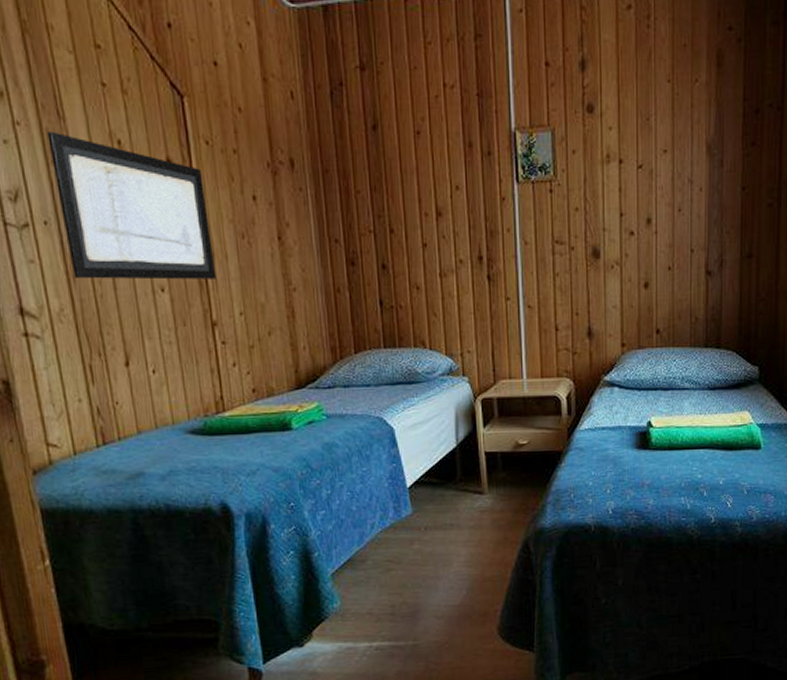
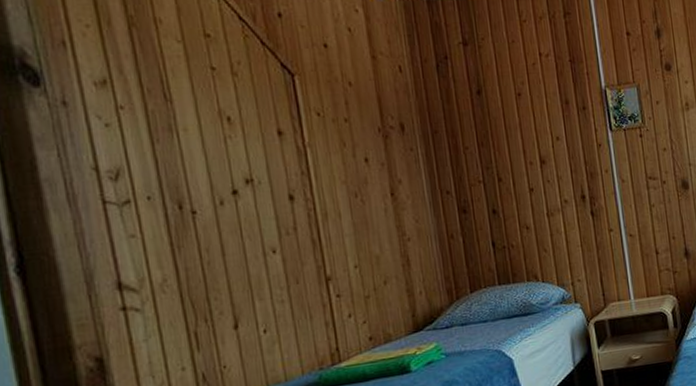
wall art: present [47,131,217,280] -> none [153,113,330,249]

